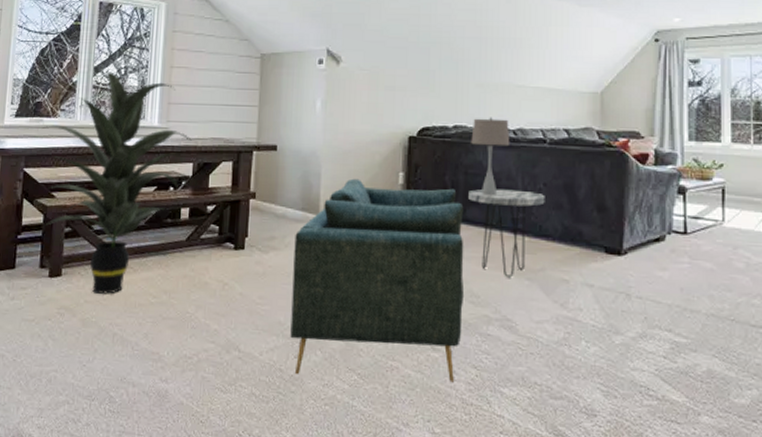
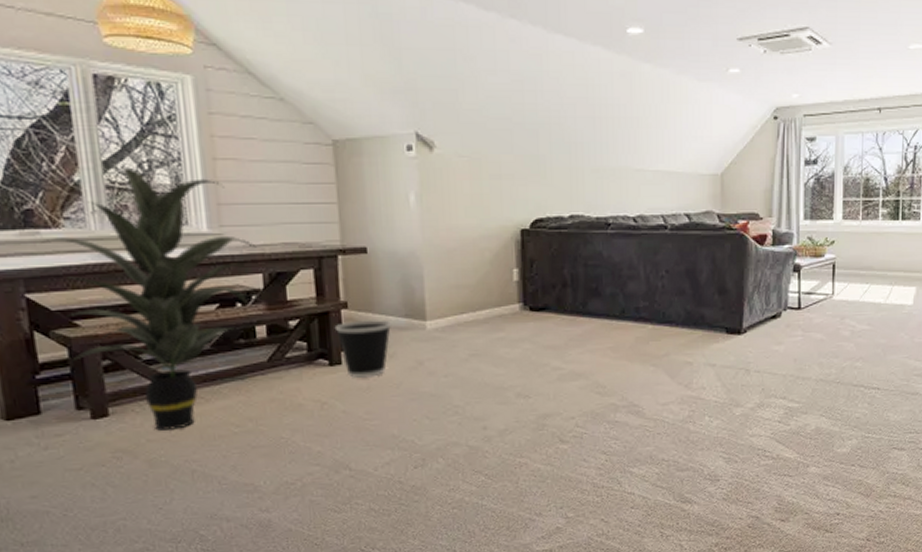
wastebasket: none [242,210,290,264] -> present [334,320,392,378]
armchair: present [290,178,465,383] -> none [400,278,591,483]
side table: present [468,189,545,278] -> none [589,278,668,366]
table lamp: present [471,117,510,195] -> none [589,204,631,285]

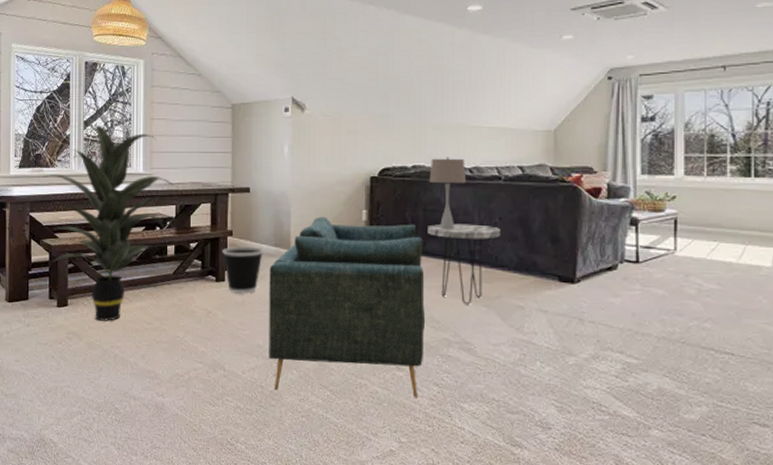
armchair: none [400,278,591,483] -> present [269,216,426,398]
table lamp: none [589,204,631,285] -> present [429,157,467,229]
side table: none [589,278,668,366] -> present [428,223,501,305]

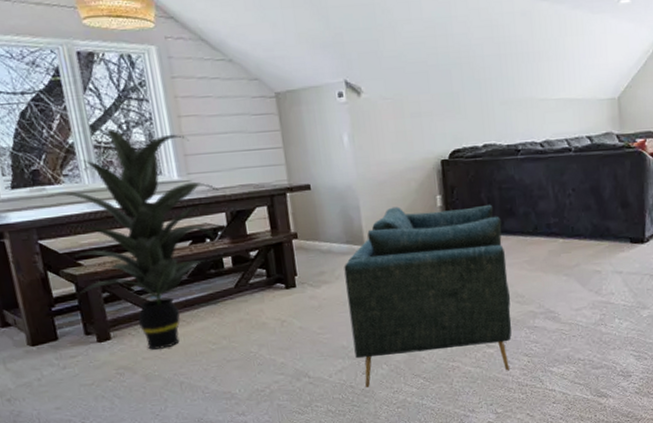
wastebasket: present [222,246,264,294] -> none [288,247,336,298]
side table: present [428,223,501,305] -> none [504,198,575,277]
table lamp: present [429,157,467,229] -> none [501,132,539,206]

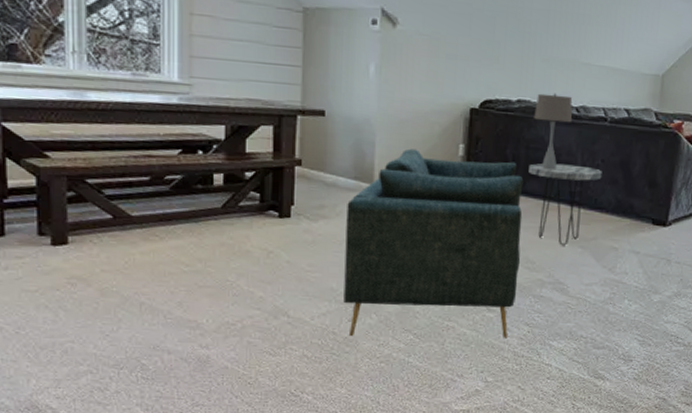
indoor plant: present [47,128,219,350] -> none [22,13,222,263]
table lamp: none [501,132,539,206] -> present [534,93,573,169]
side table: none [504,198,575,277] -> present [528,163,602,246]

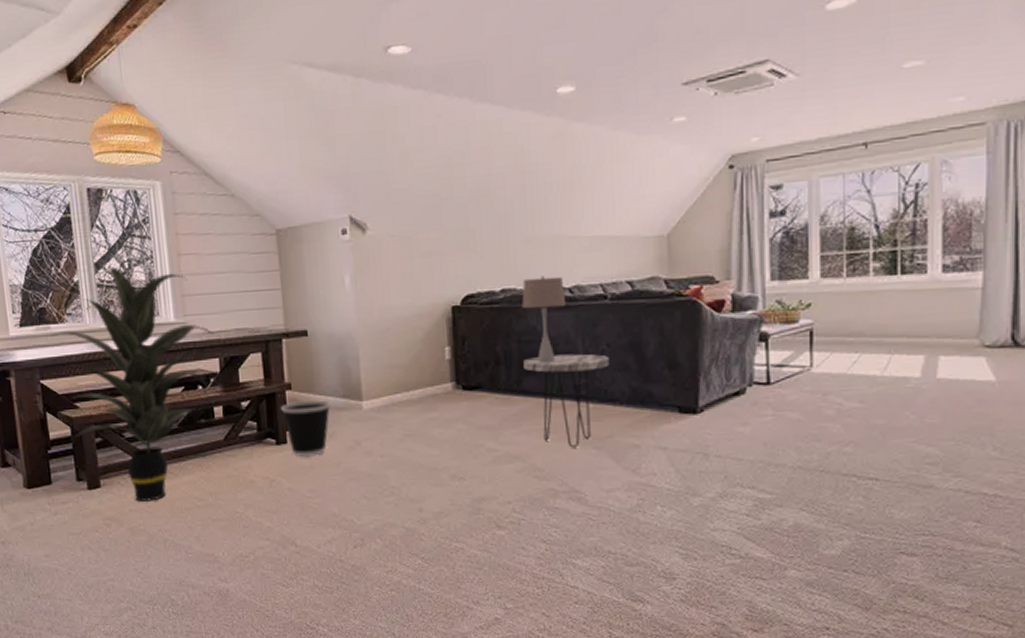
indoor plant: none [22,13,222,263] -> present [51,266,214,502]
wastebasket: none [287,178,342,232] -> present [280,400,331,457]
armchair: present [343,148,524,338] -> none [339,358,528,563]

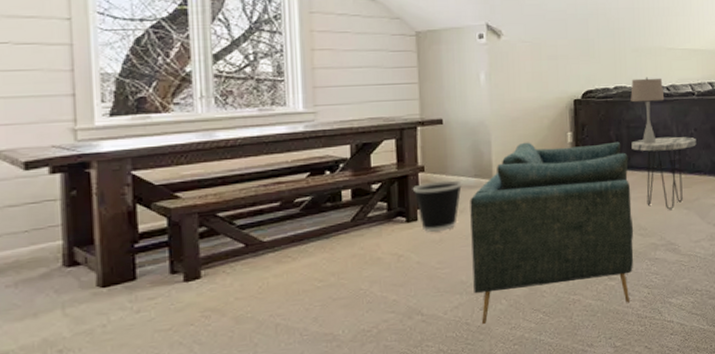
indoor plant: present [51,266,214,502] -> none [151,58,346,289]
armchair: none [339,358,528,563] -> present [470,141,634,324]

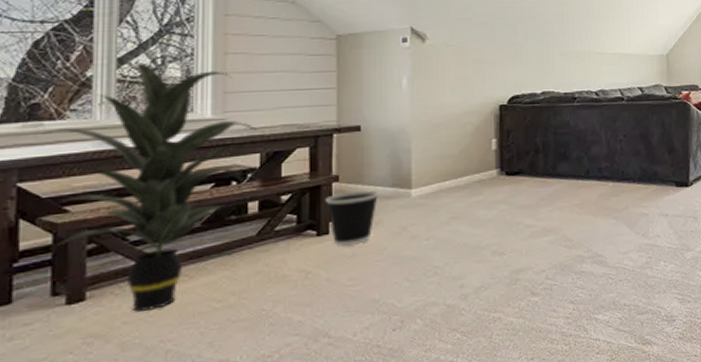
indoor plant: none [151,58,346,289] -> present [43,62,257,312]
armchair: present [470,141,634,324] -> none [386,148,560,346]
table lamp: present [630,77,665,143] -> none [558,82,594,150]
side table: present [631,136,696,210] -> none [558,143,625,220]

